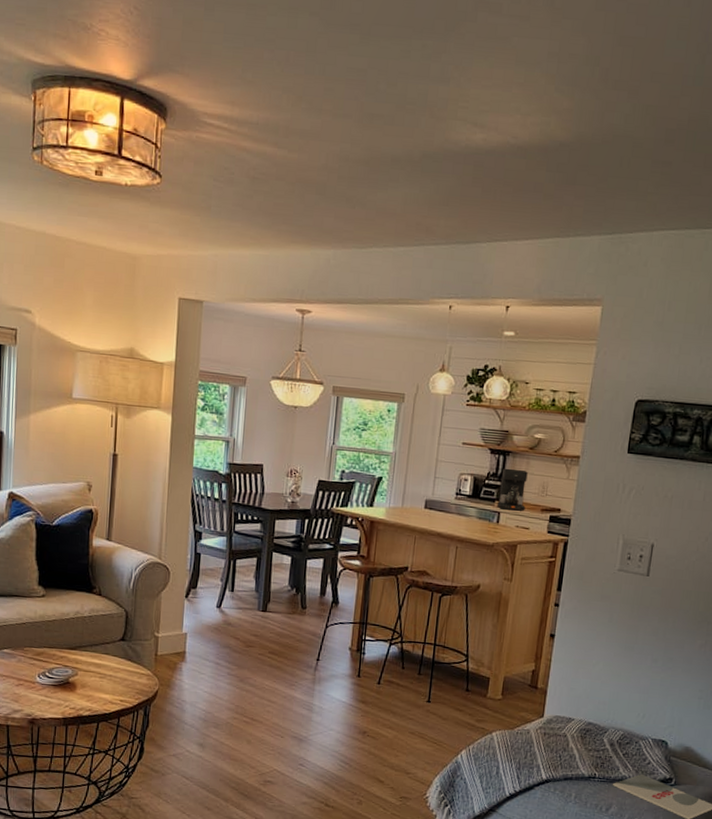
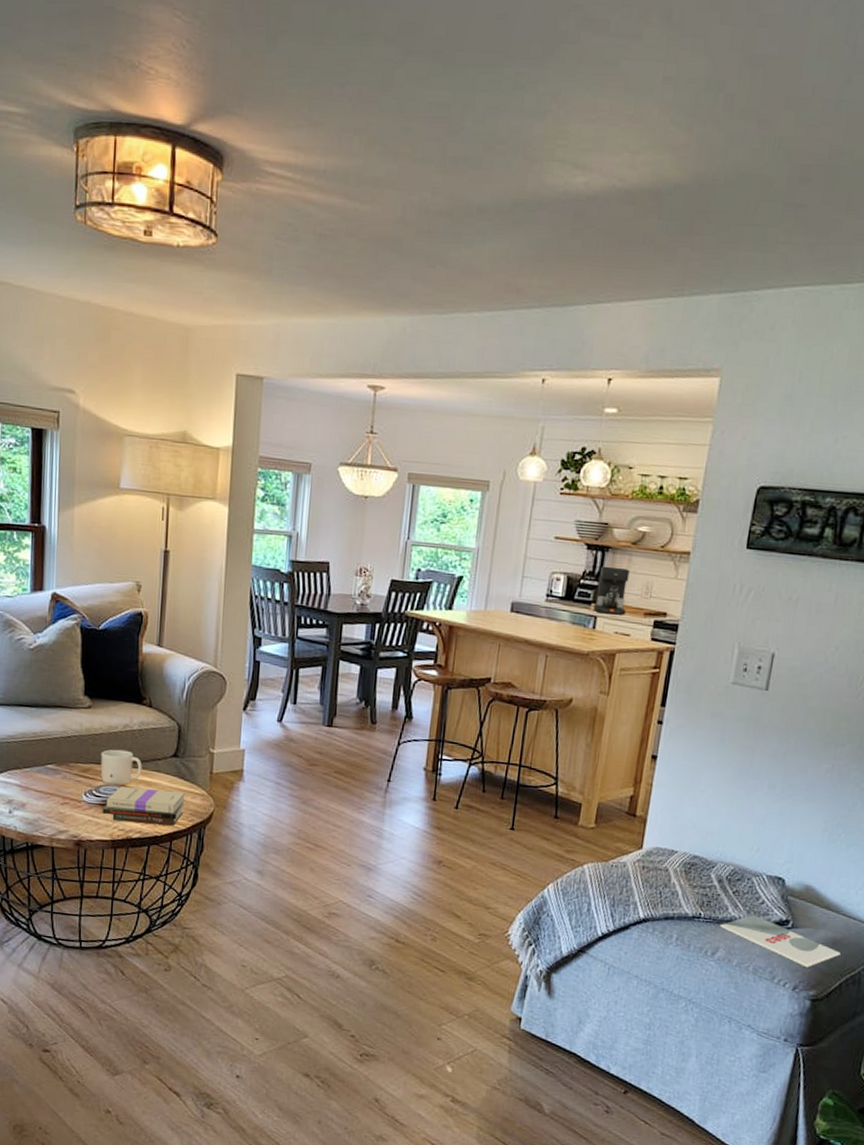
mug: none [53,634,92,669] -> present [100,749,142,787]
books: none [54,668,132,704] -> present [102,786,185,826]

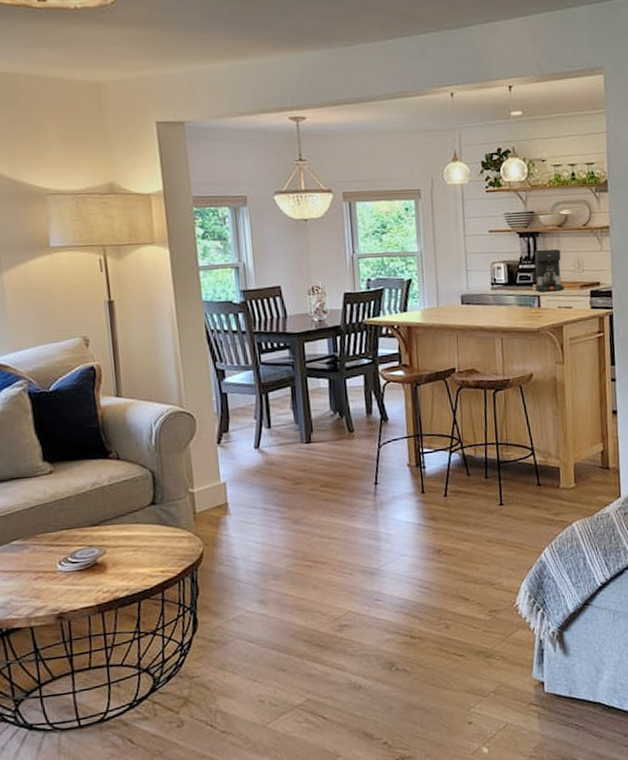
mug: present [100,749,142,787] -> none [71,508,120,550]
books: present [102,786,185,826] -> none [81,538,171,584]

